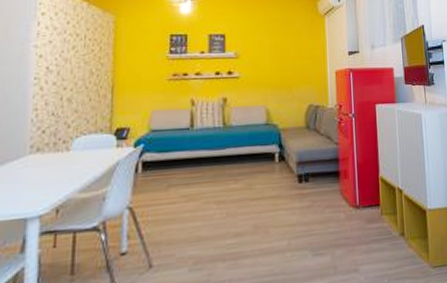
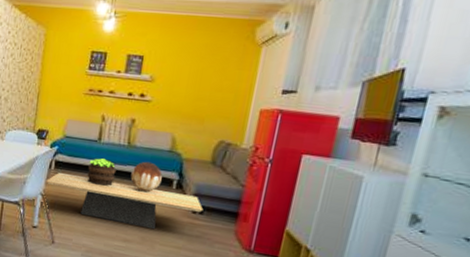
coffee table: none [133,164,308,220] -> present [46,173,204,230]
potted plant: none [183,146,215,180] -> present [87,158,116,187]
decorative sphere: none [231,139,263,174] -> present [130,161,163,192]

